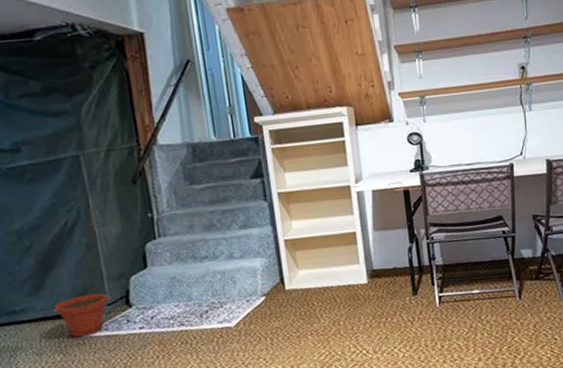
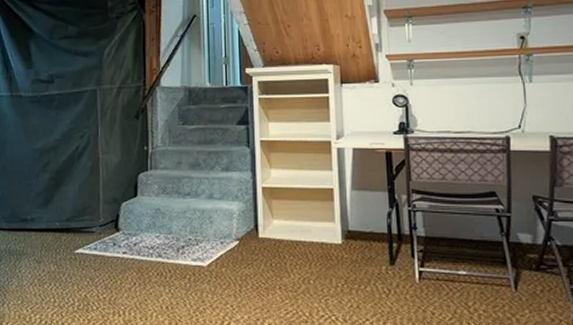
plant pot: present [54,293,108,338] -> none [57,213,101,252]

